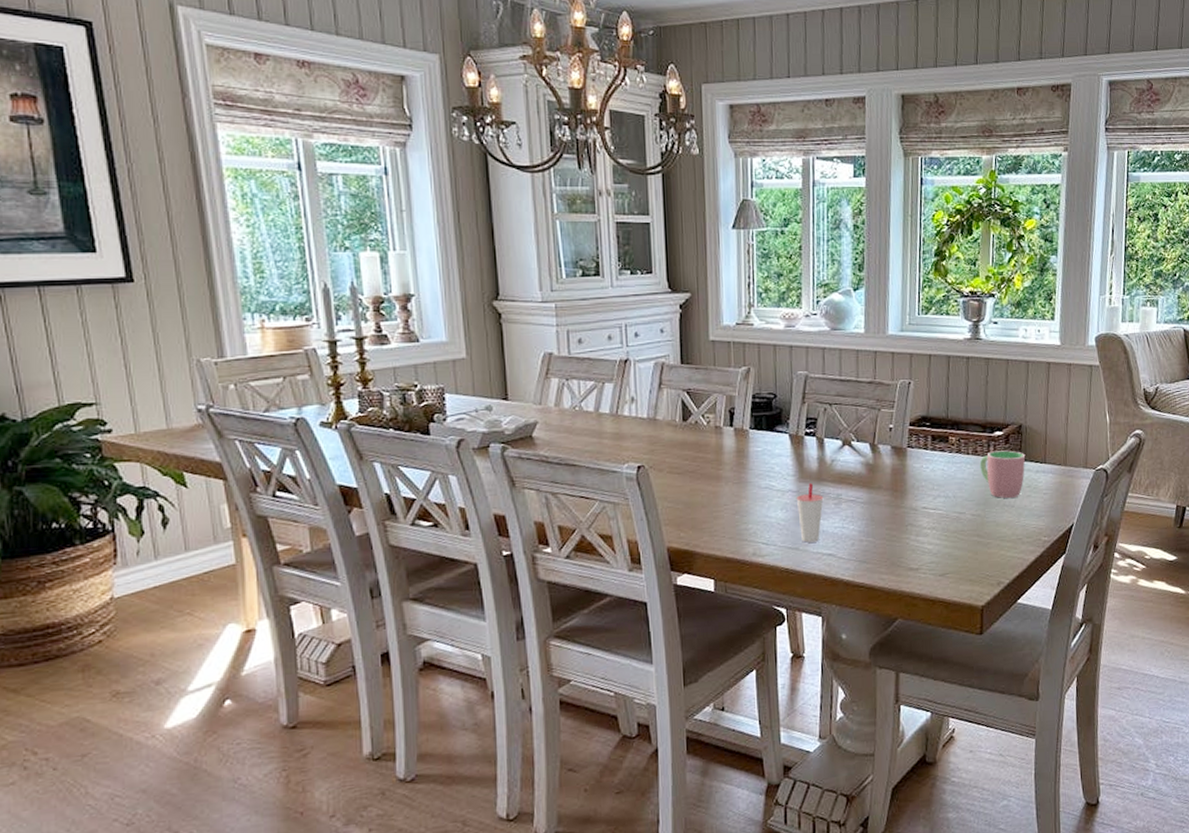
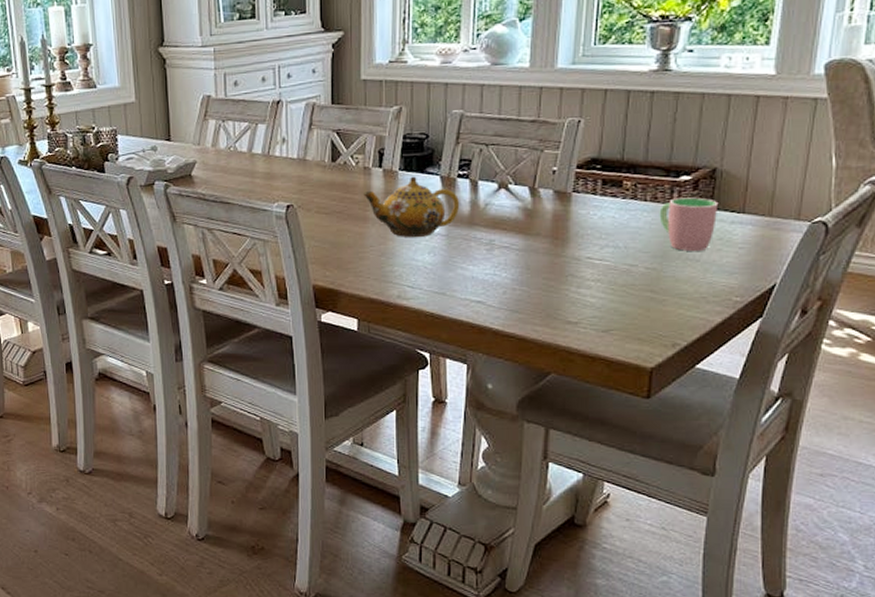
teapot: none [716,435,809,495] -> present [364,176,460,237]
cup: present [796,482,824,543] -> none [445,226,475,288]

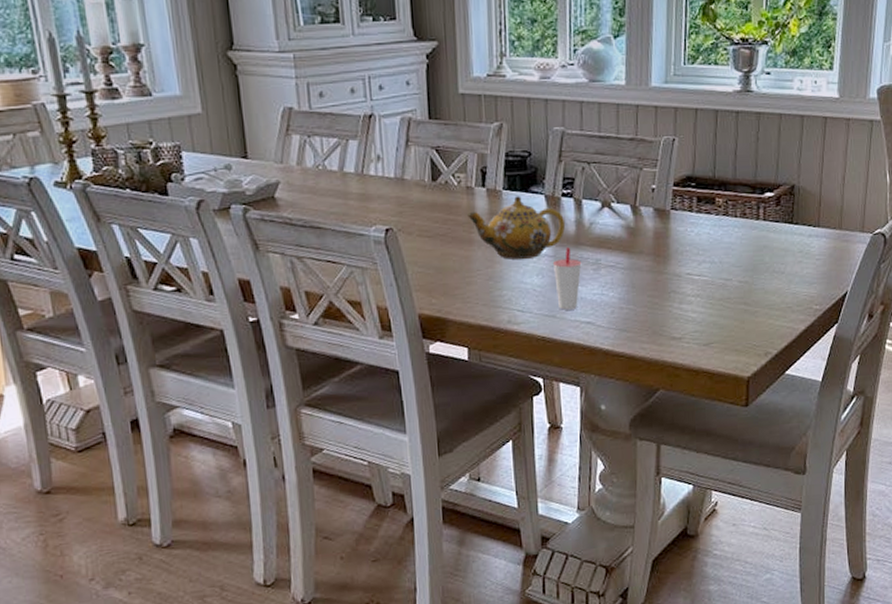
cup: none [445,226,475,288] -> present [552,246,582,310]
cup: present [659,197,719,251] -> none [748,213,798,264]

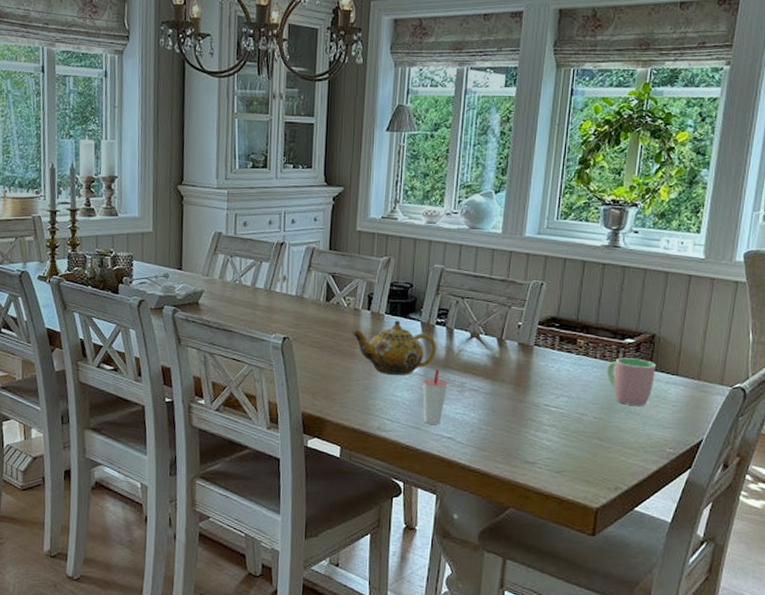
cup: none [748,213,798,264] -> present [607,357,657,406]

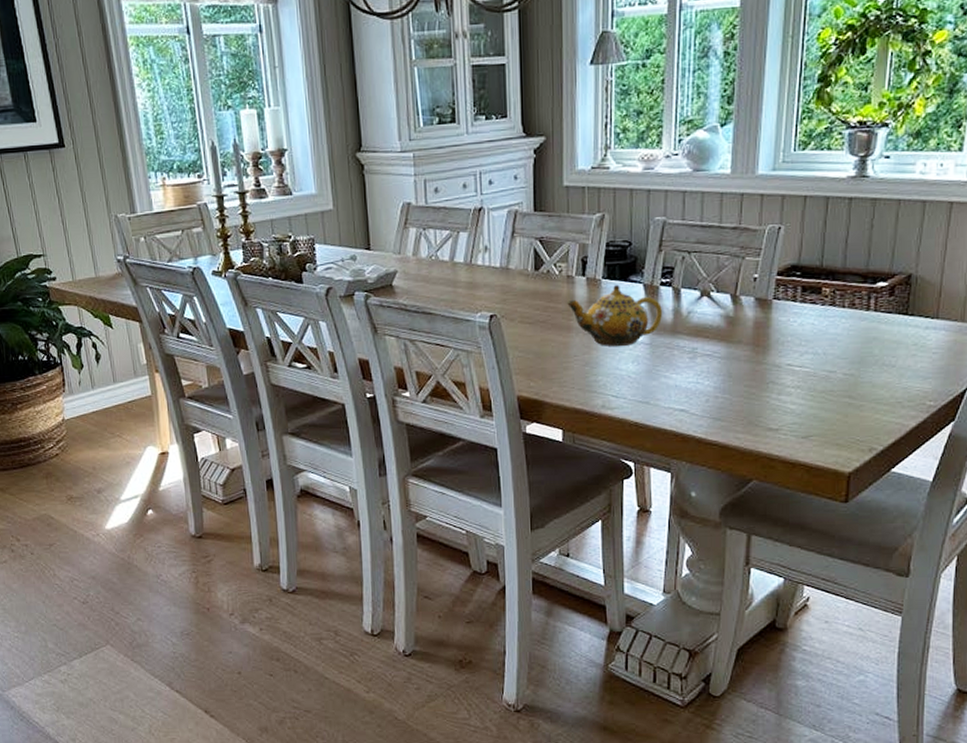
cup: present [422,368,448,425] -> none [648,334,678,397]
cup: present [607,357,657,406] -> none [857,303,914,357]

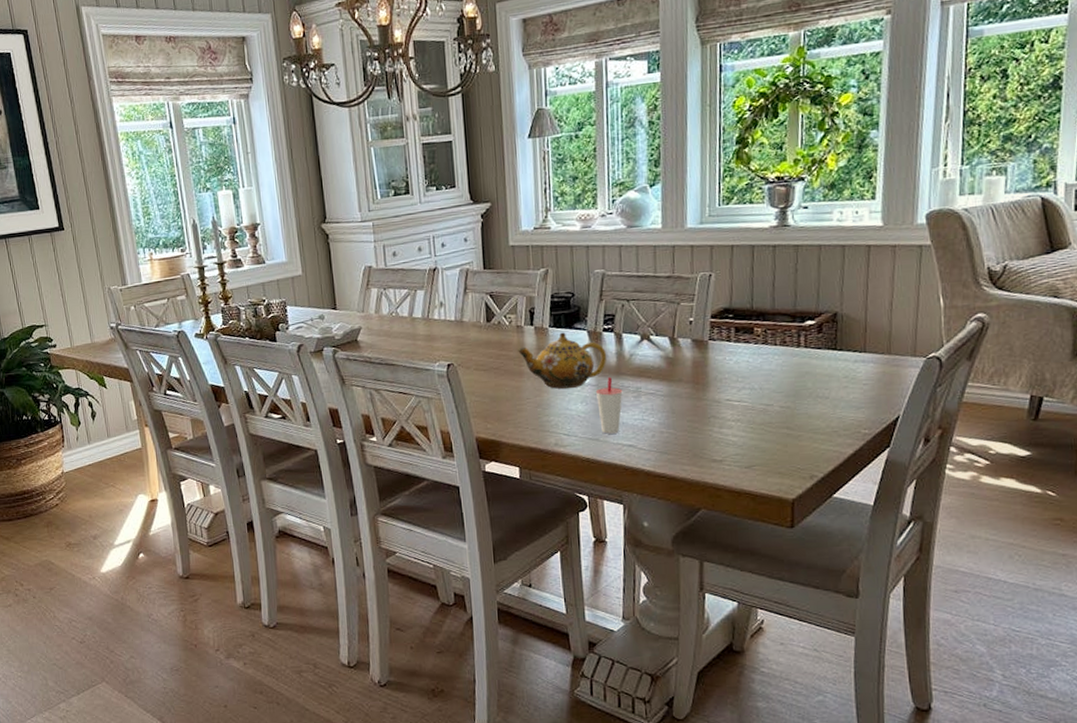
cup: none [648,334,678,397] -> present [595,376,623,434]

